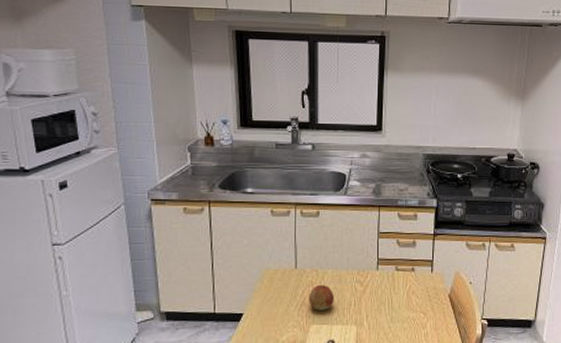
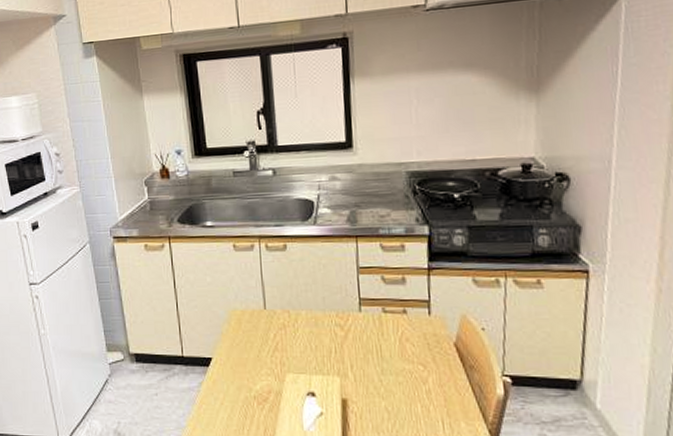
apple: present [308,284,335,311] -> none [281,327,312,357]

